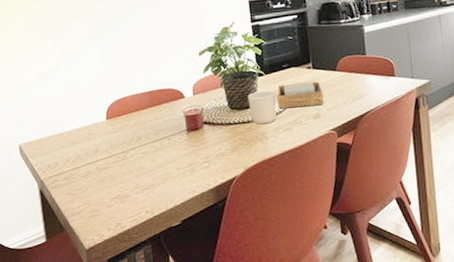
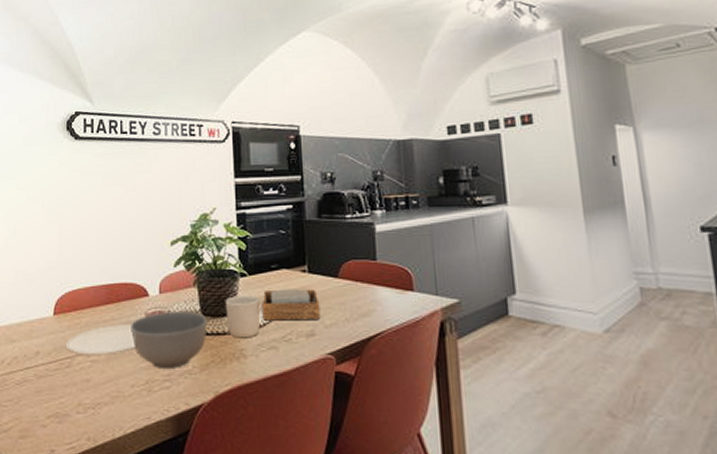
plate: none [119,121,178,149] -> present [65,324,135,355]
bowl: none [171,107,235,153] -> present [129,312,208,368]

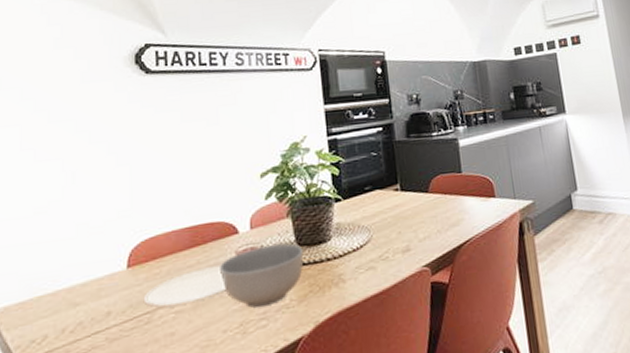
mug: present [225,296,260,338] -> none [321,219,357,264]
napkin holder: present [262,289,321,321] -> none [357,206,415,243]

